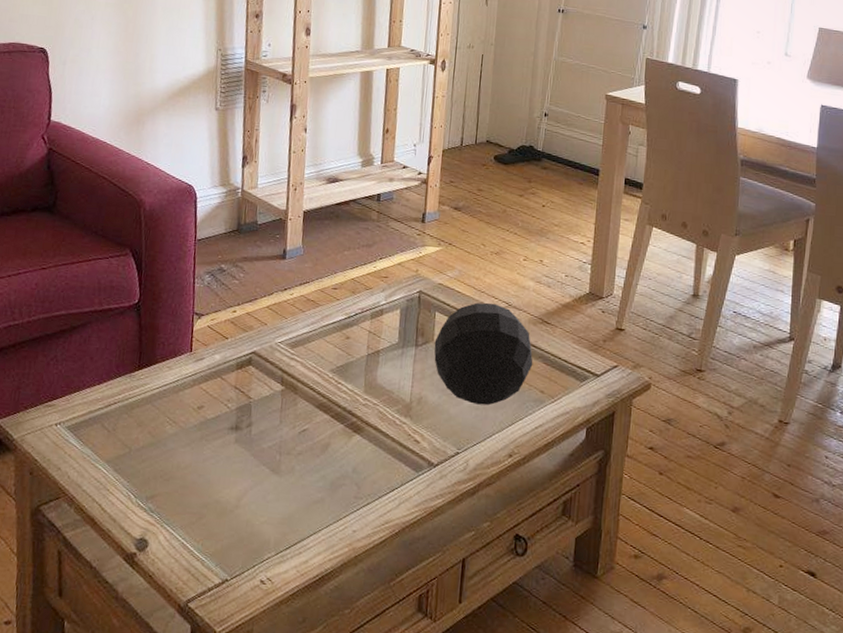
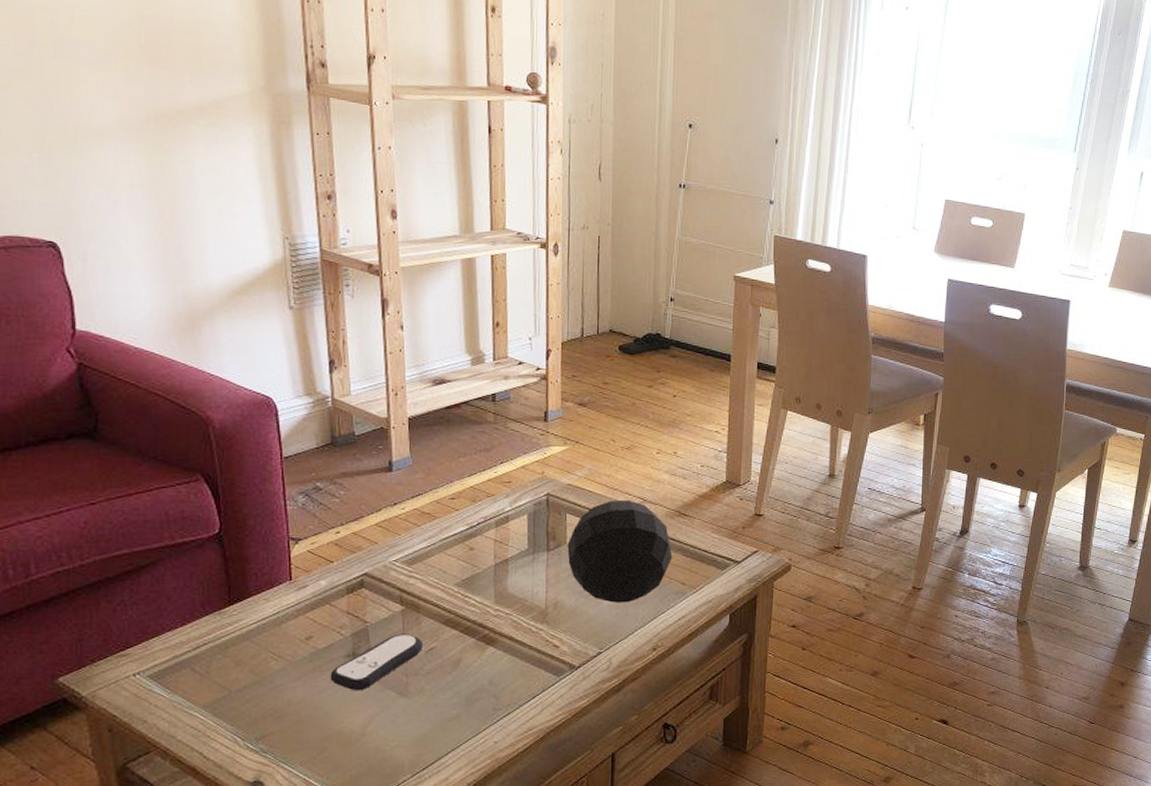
remote control: none [214,412,298,463] -> present [330,633,424,691]

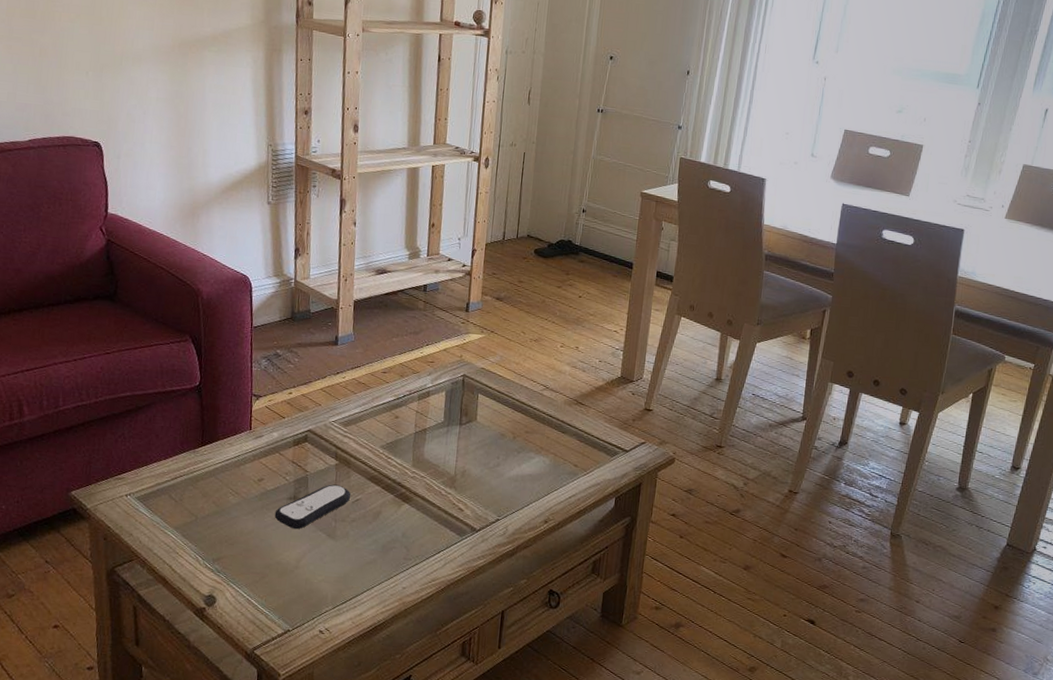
decorative orb: present [567,499,673,603] -> none [476,385,568,478]

